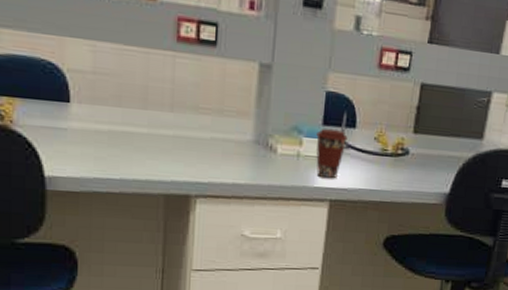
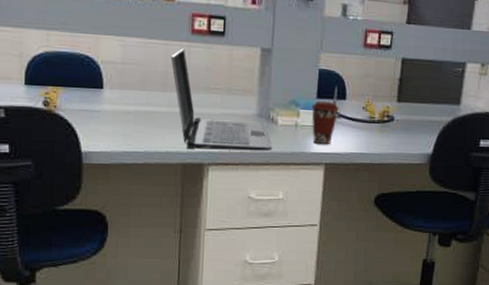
laptop computer: none [151,58,270,183] -> present [170,48,272,151]

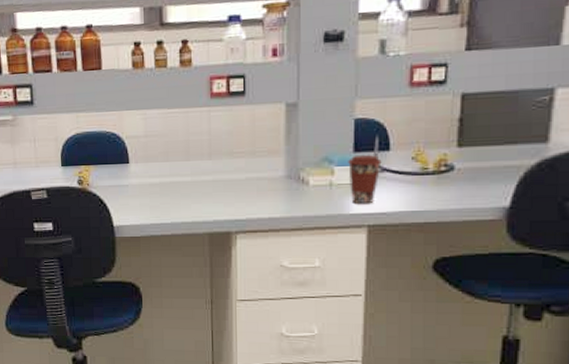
laptop computer: present [170,48,272,151] -> none [191,114,304,217]

